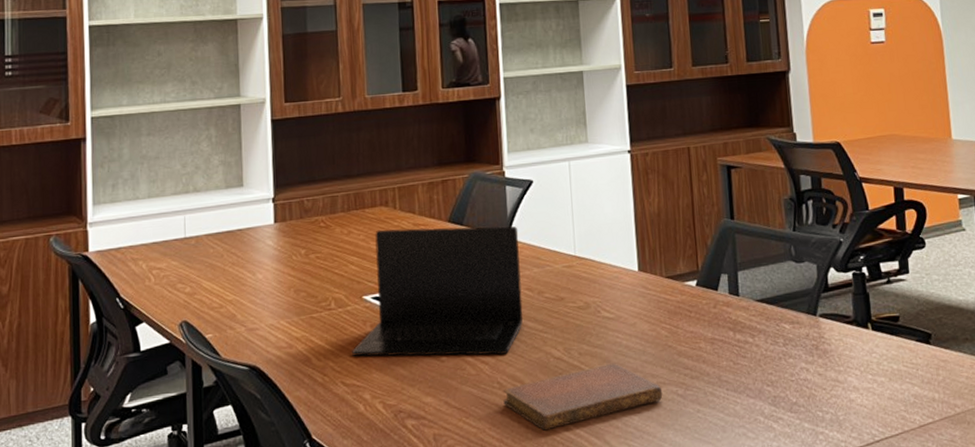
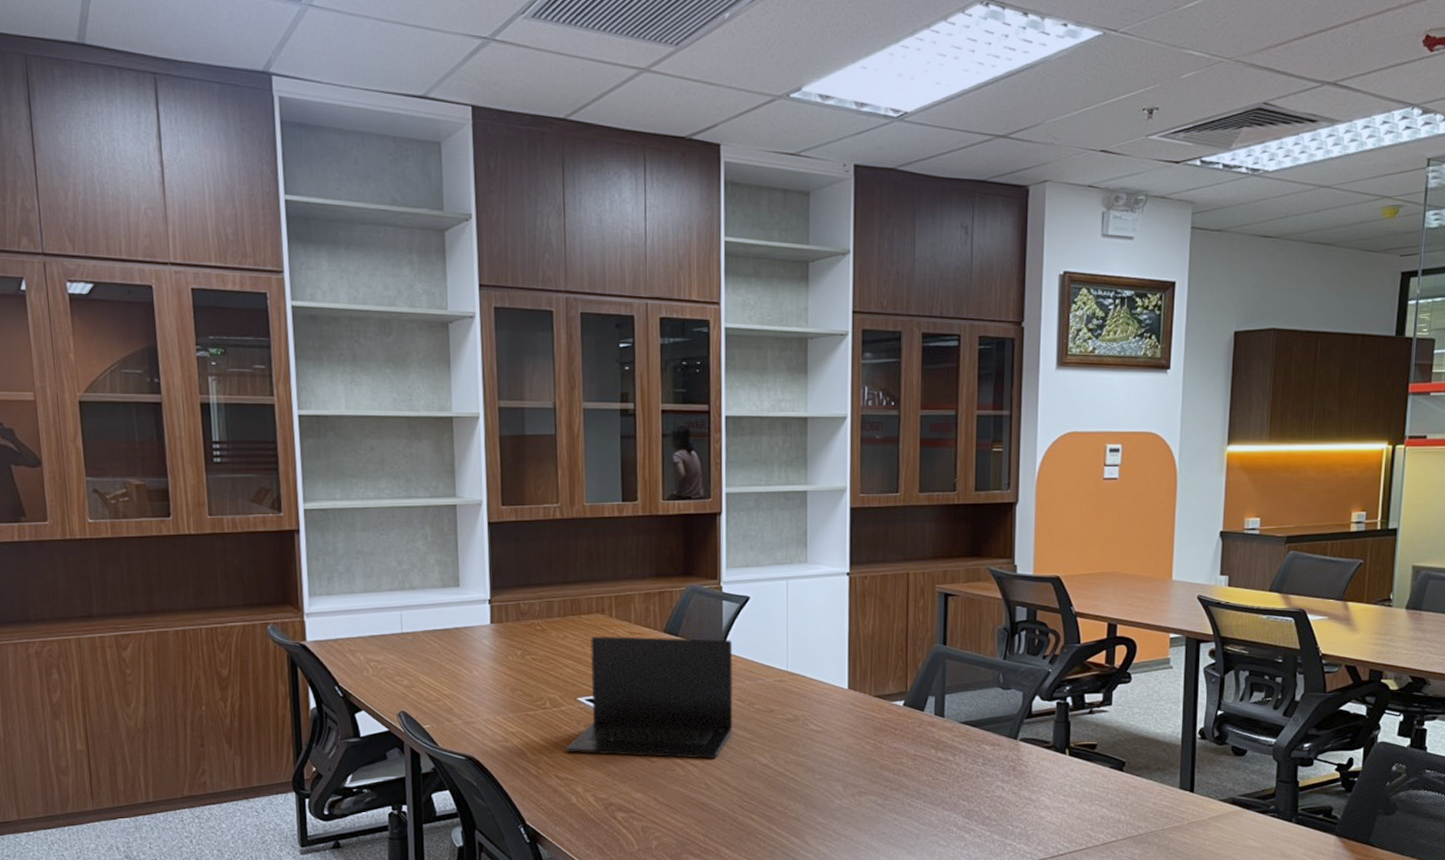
notebook: present [503,363,663,431] -> none [710,772,863,829]

